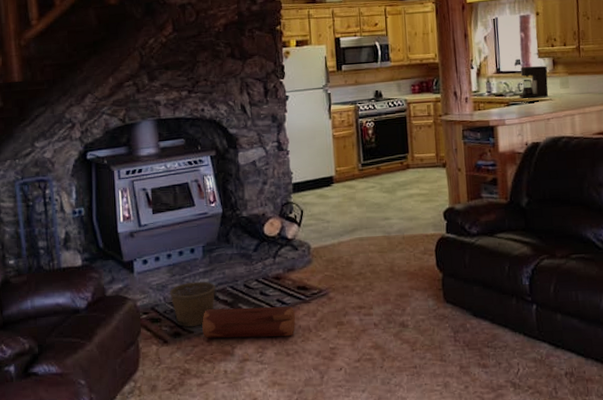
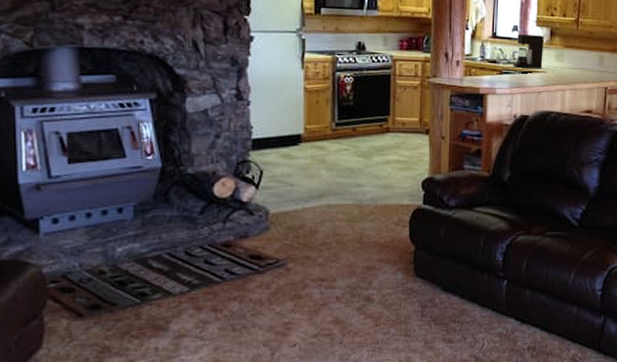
basket: present [170,281,216,327] -> none [88,246,149,299]
decorative log: present [202,306,295,339] -> none [129,277,245,313]

